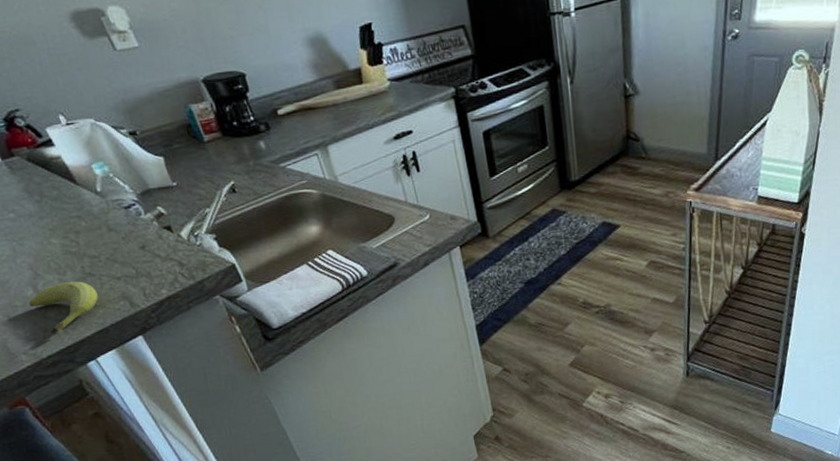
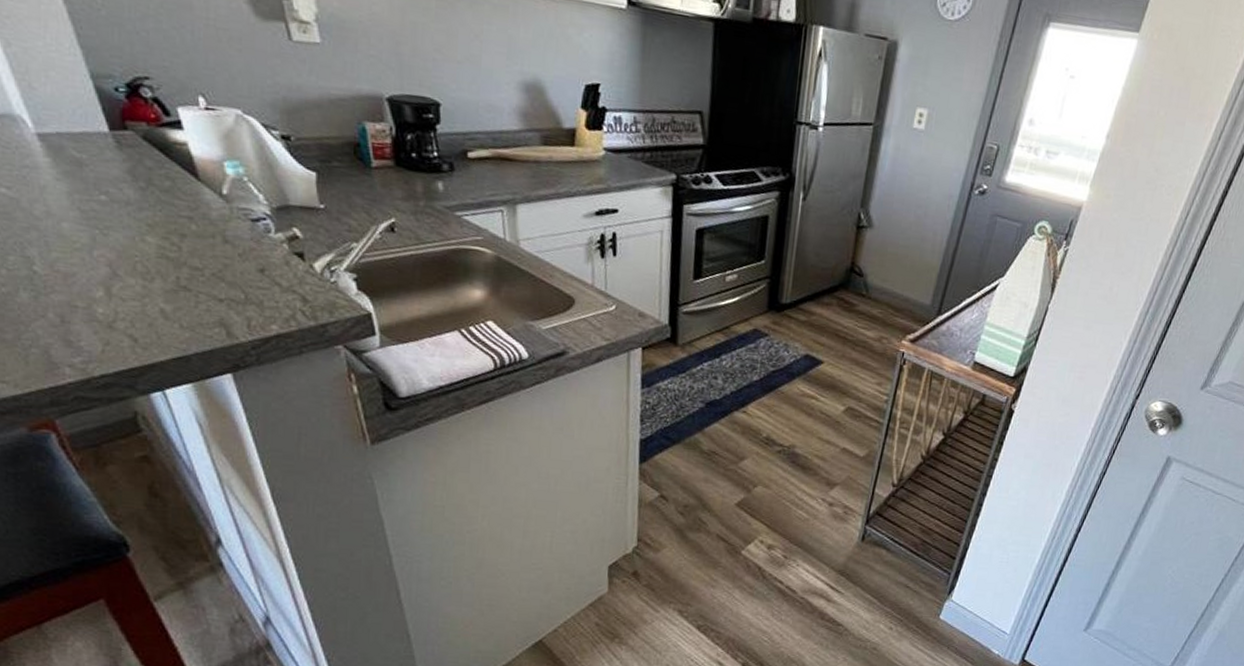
fruit: present [28,281,98,334] -> none [93,290,188,351]

